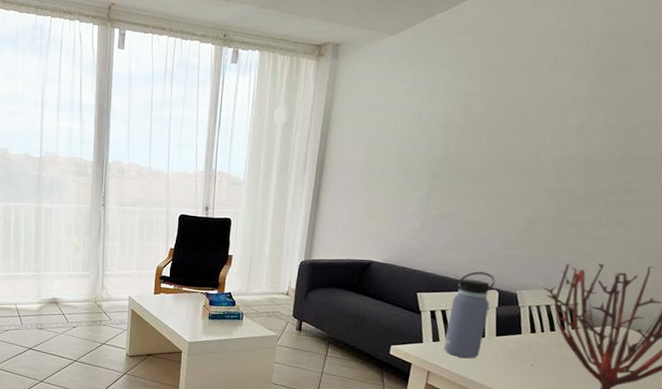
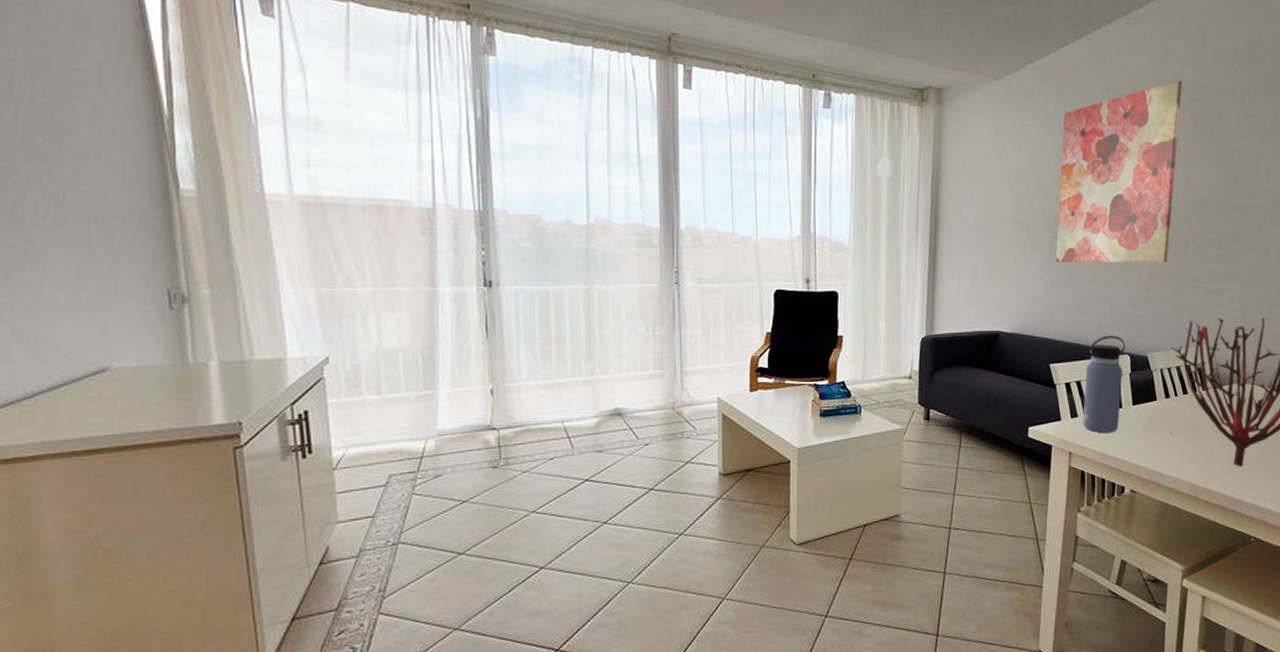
wall art: none [433,31,589,209] -> present [1055,80,1183,263]

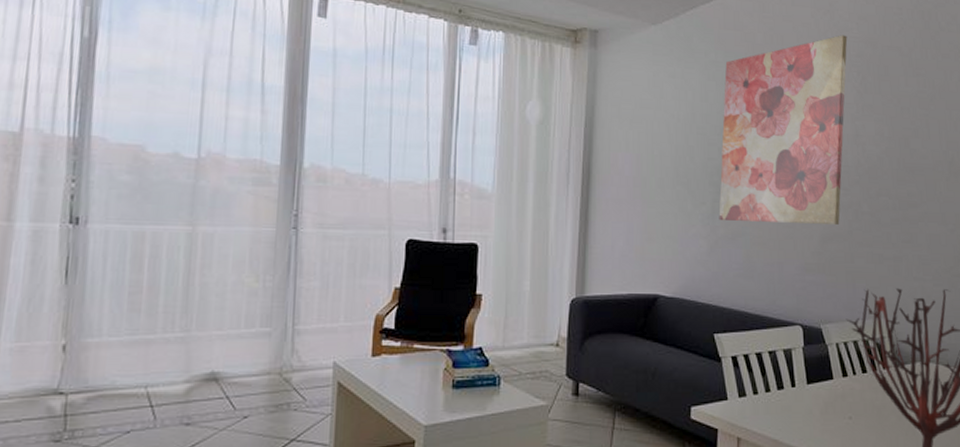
water bottle: present [1083,335,1126,434] -> none [752,303,797,417]

